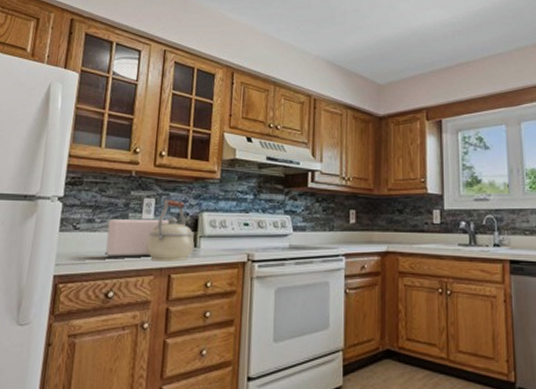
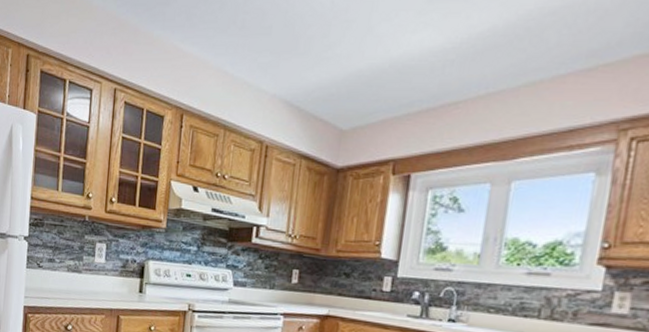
toaster: present [105,219,170,259] -> none [64,260,119,299]
kettle: present [146,199,195,262] -> none [98,245,141,305]

